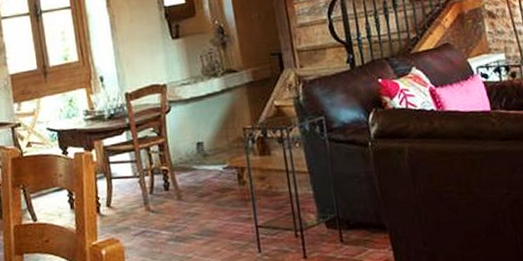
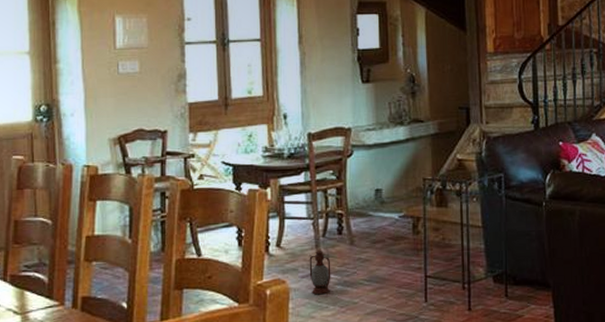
lantern: none [138,196,164,252] -> present [308,239,331,295]

